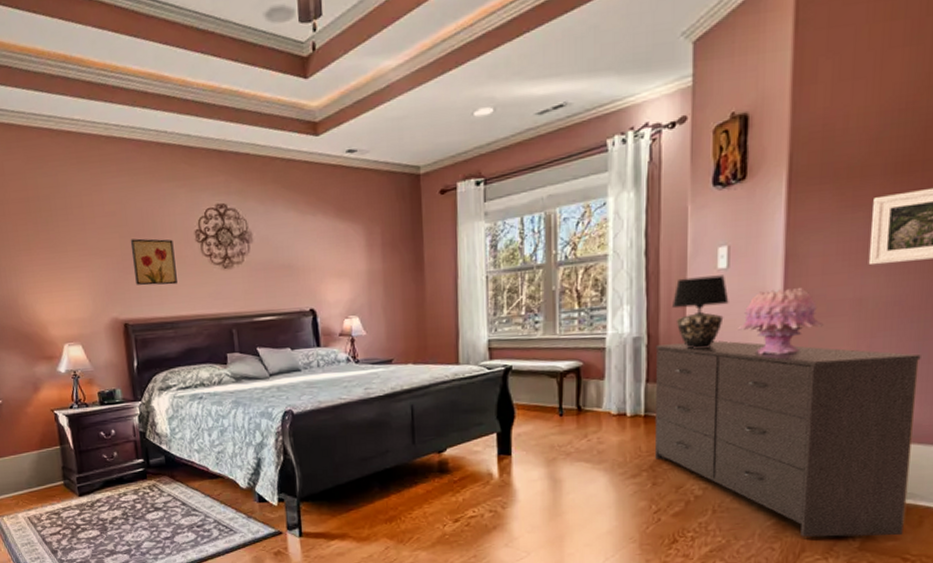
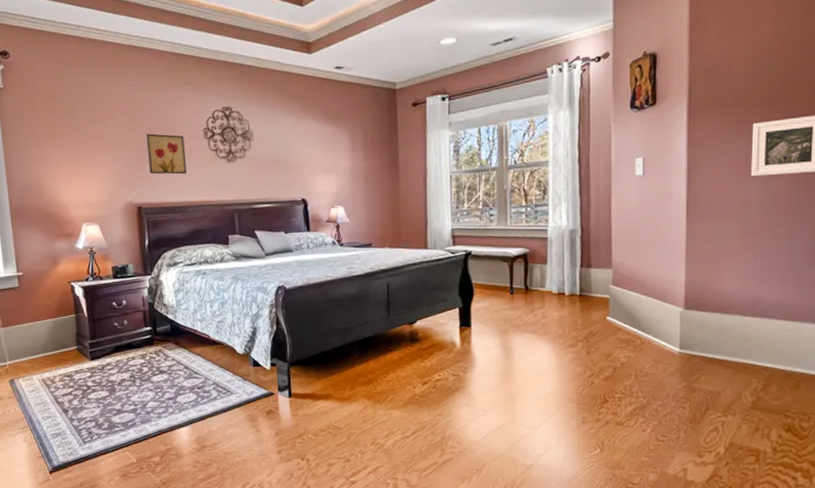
dresser: present [654,340,921,537] -> none [587,234,793,398]
table lamp: present [671,275,729,349] -> none [599,181,645,240]
decorative vase: present [738,287,824,355] -> none [652,192,718,247]

